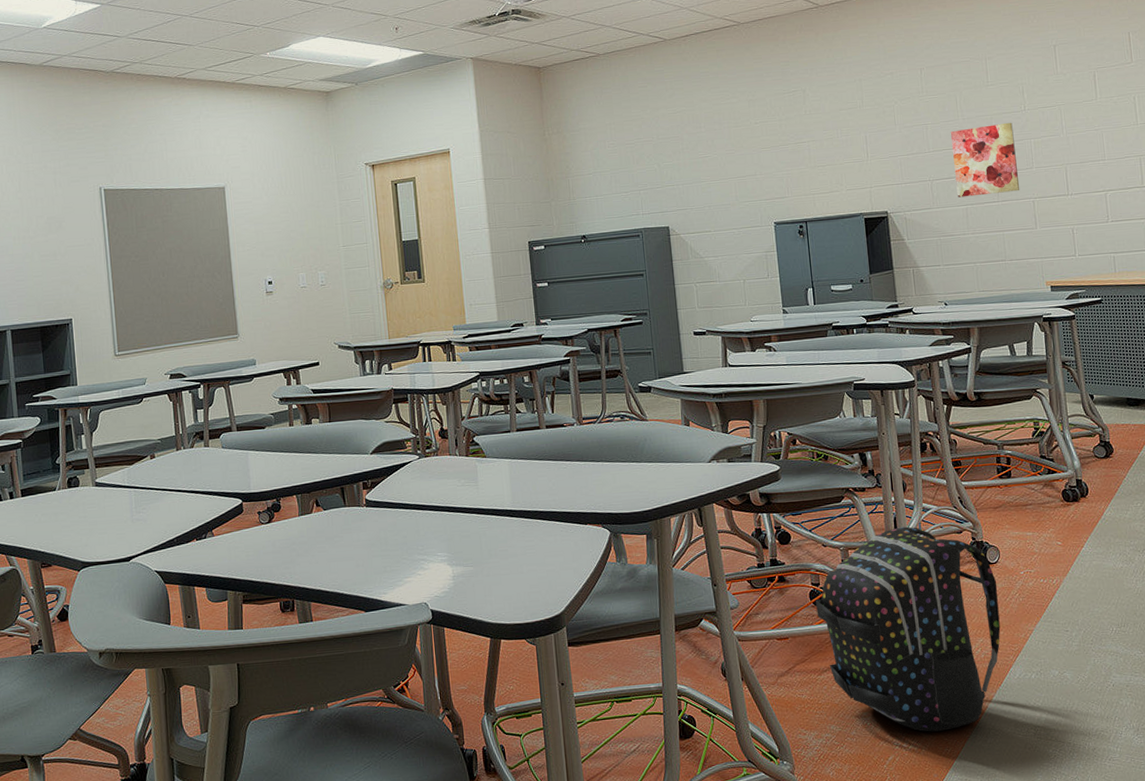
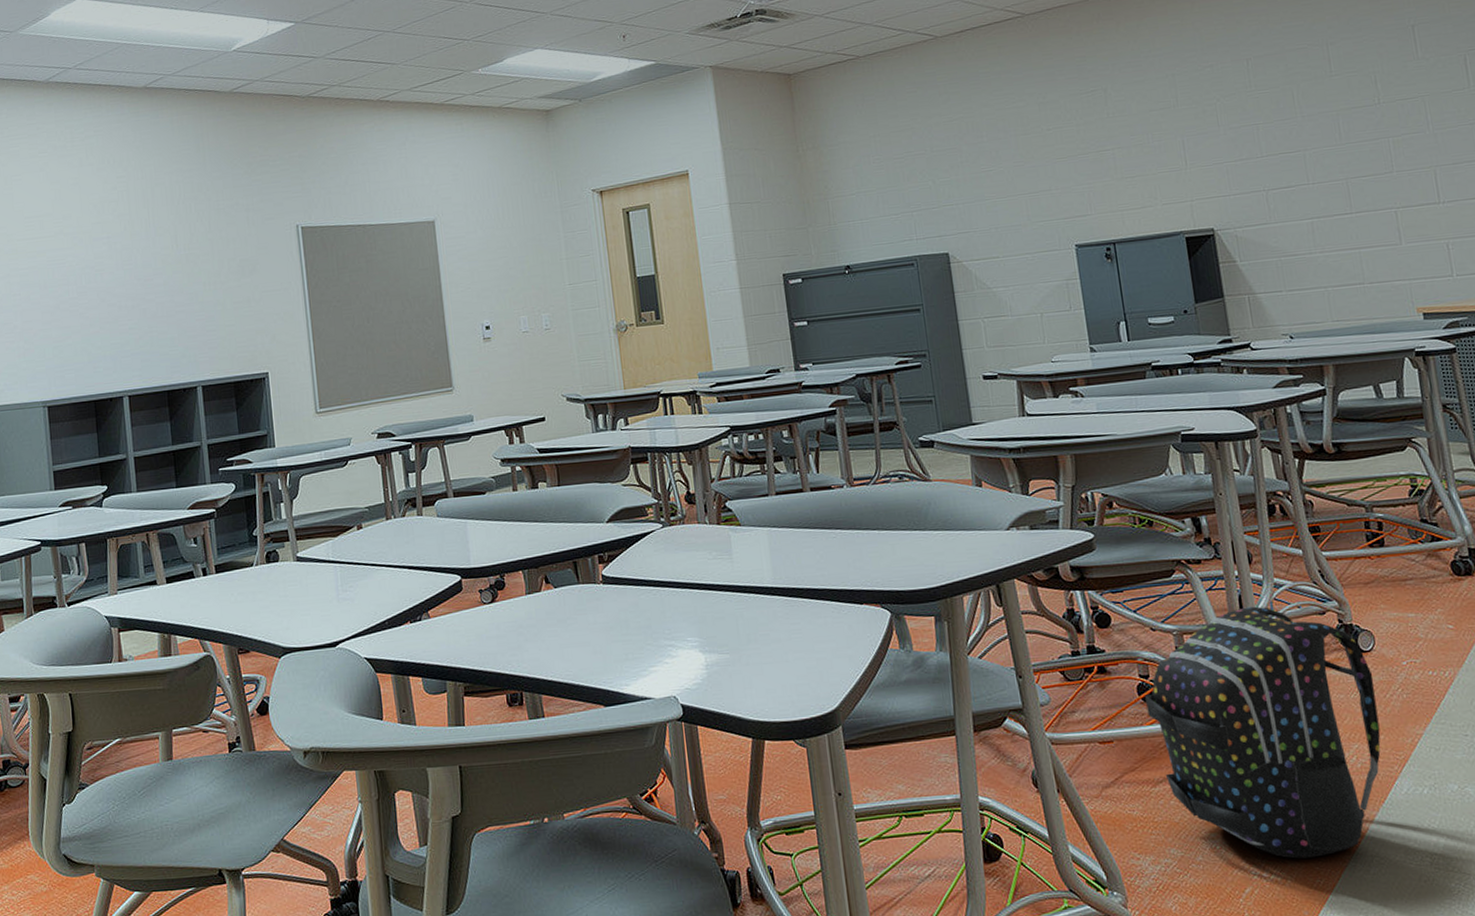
wall art: present [950,122,1020,198] -> none [1287,118,1378,210]

